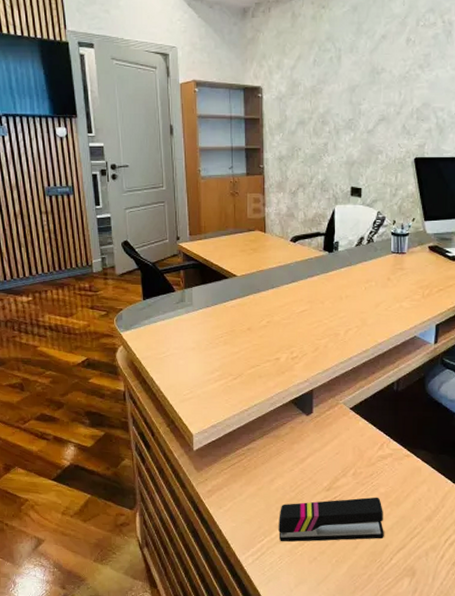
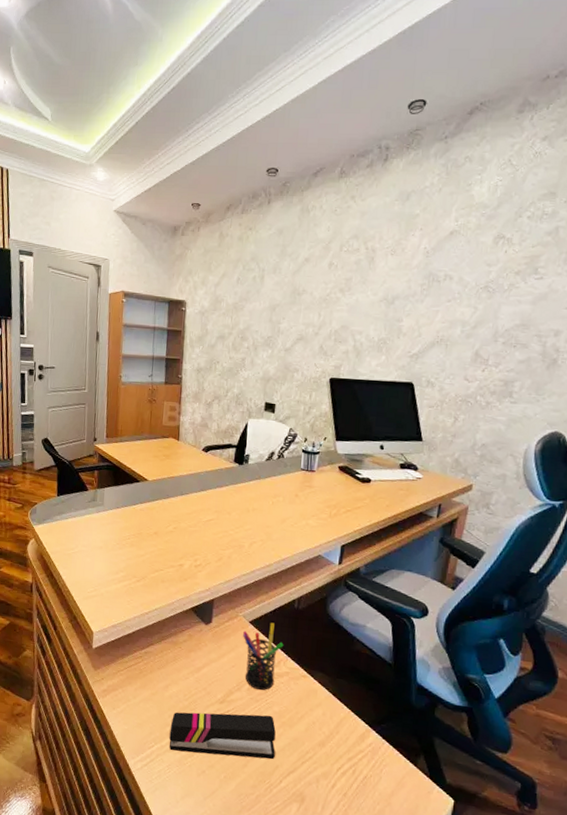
pen holder: none [345,407,386,474] -> present [243,622,284,691]

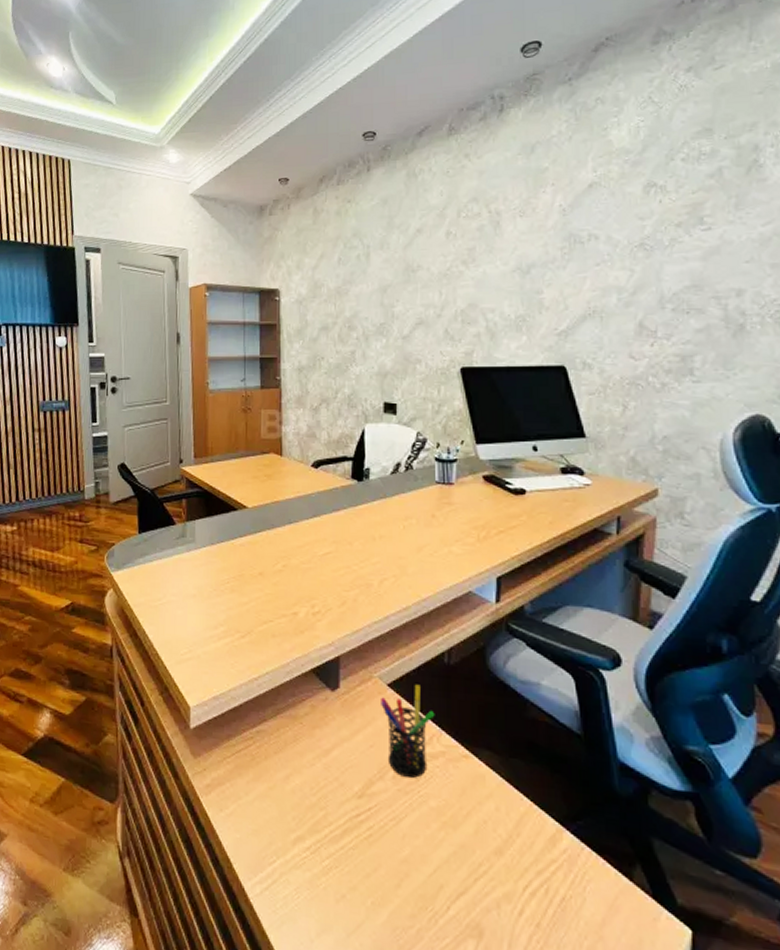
stapler: present [169,712,276,760] -> none [295,812,437,876]

